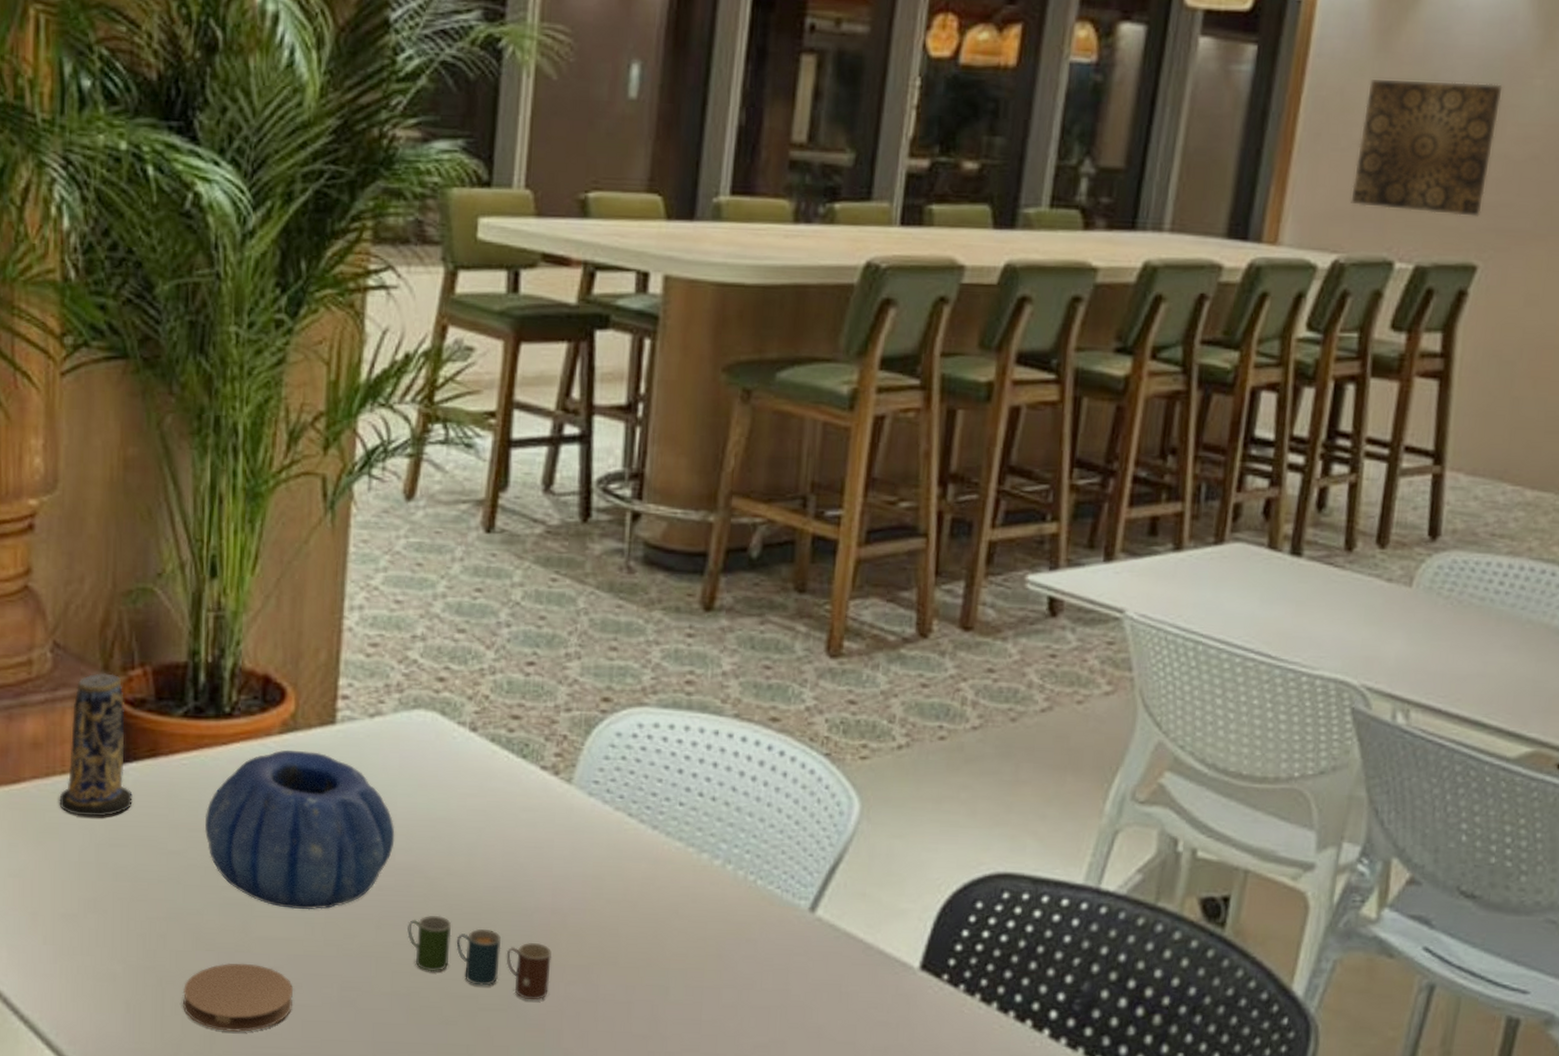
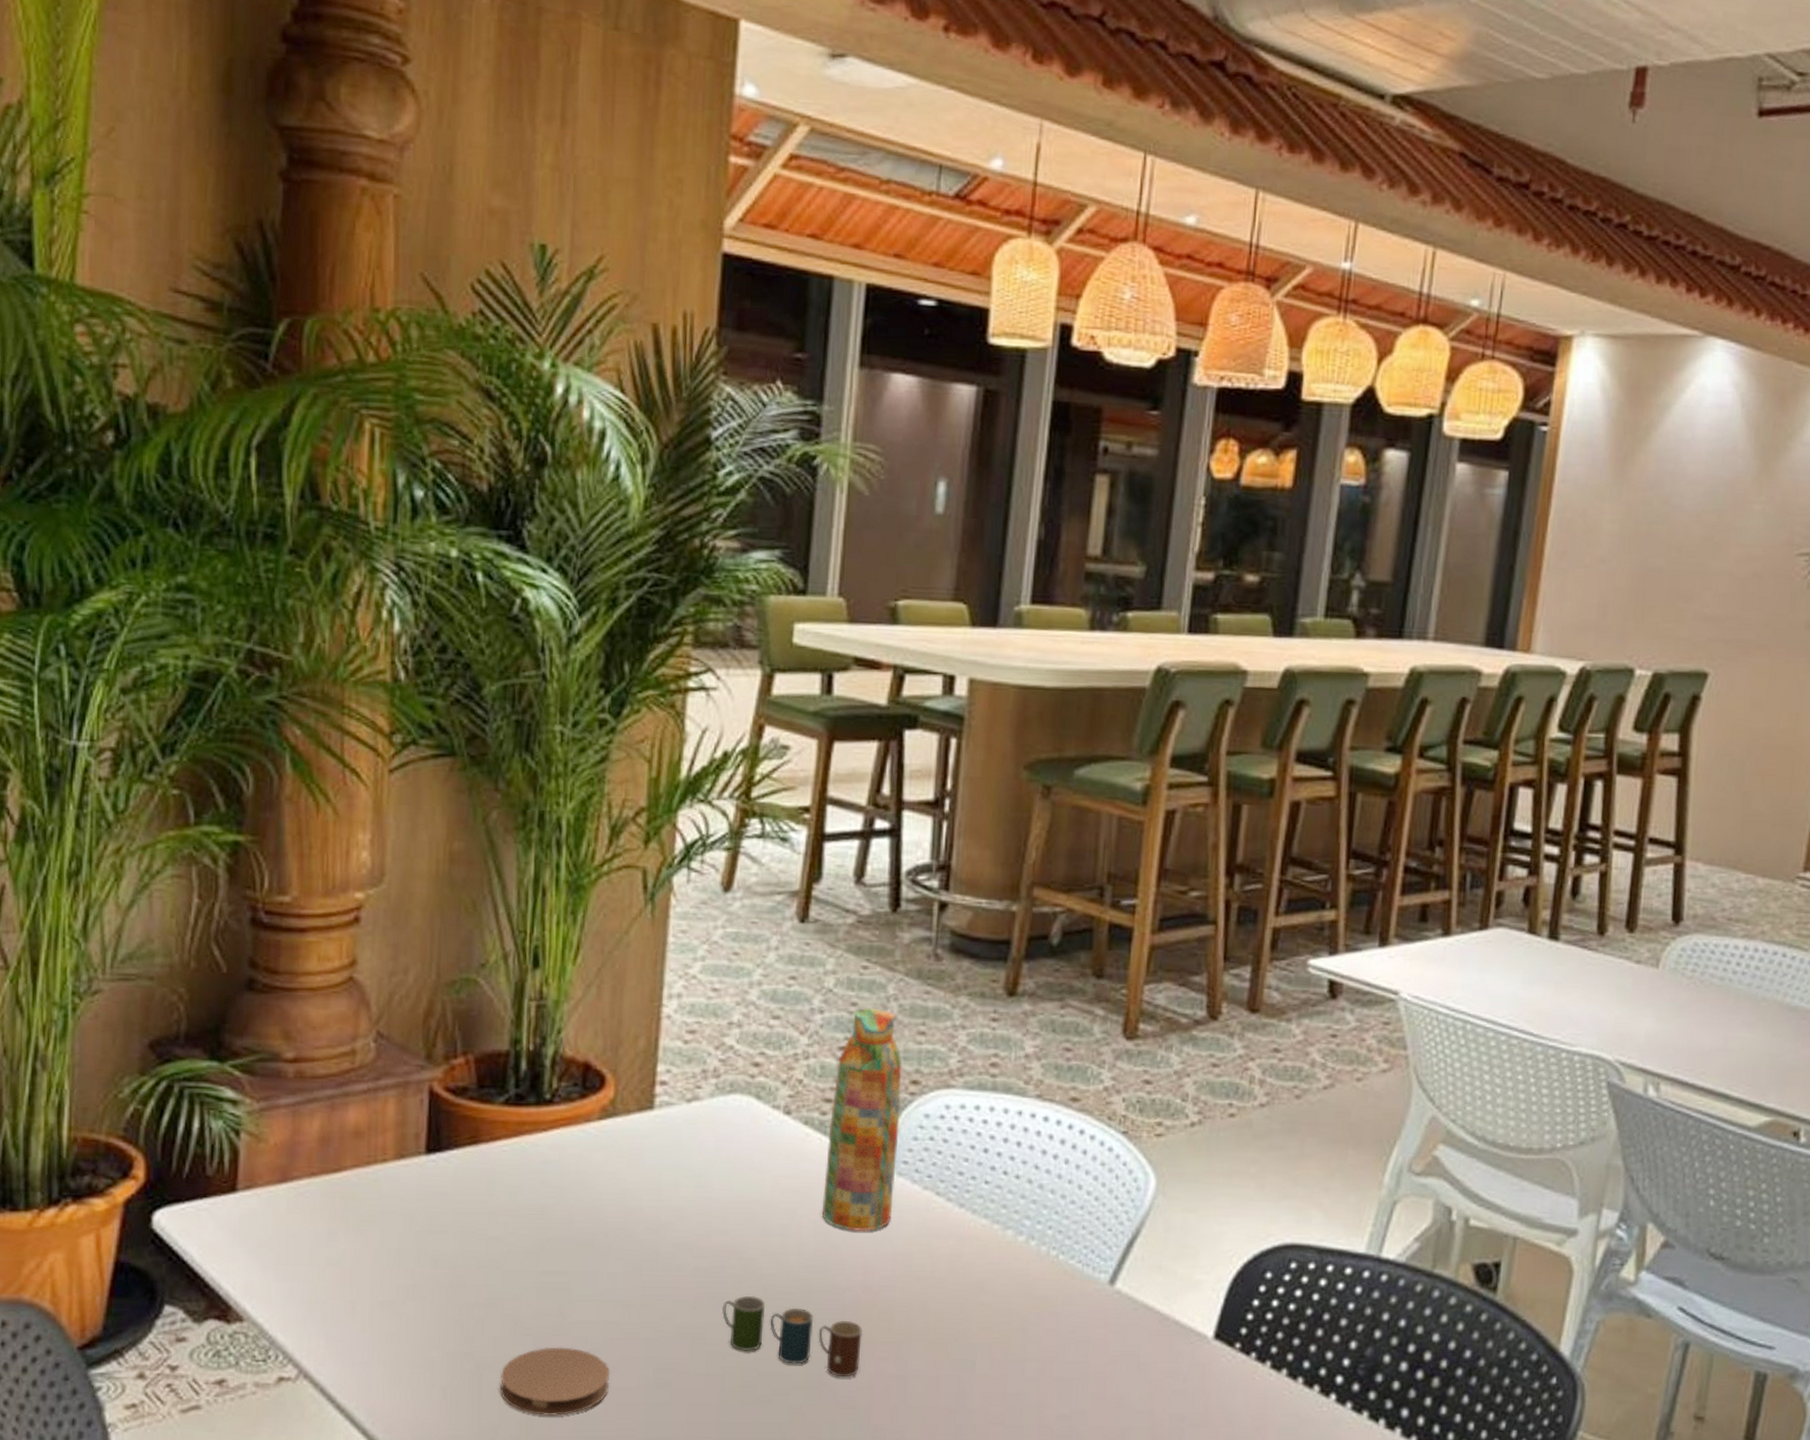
candle: present [59,673,133,817] -> none [380,1062,453,1204]
decorative bowl: present [204,749,395,910] -> none [523,1135,711,1293]
water bottle: none [509,622,593,852] -> present [822,1008,902,1231]
wall art: present [1350,80,1503,218] -> none [1594,504,1726,629]

